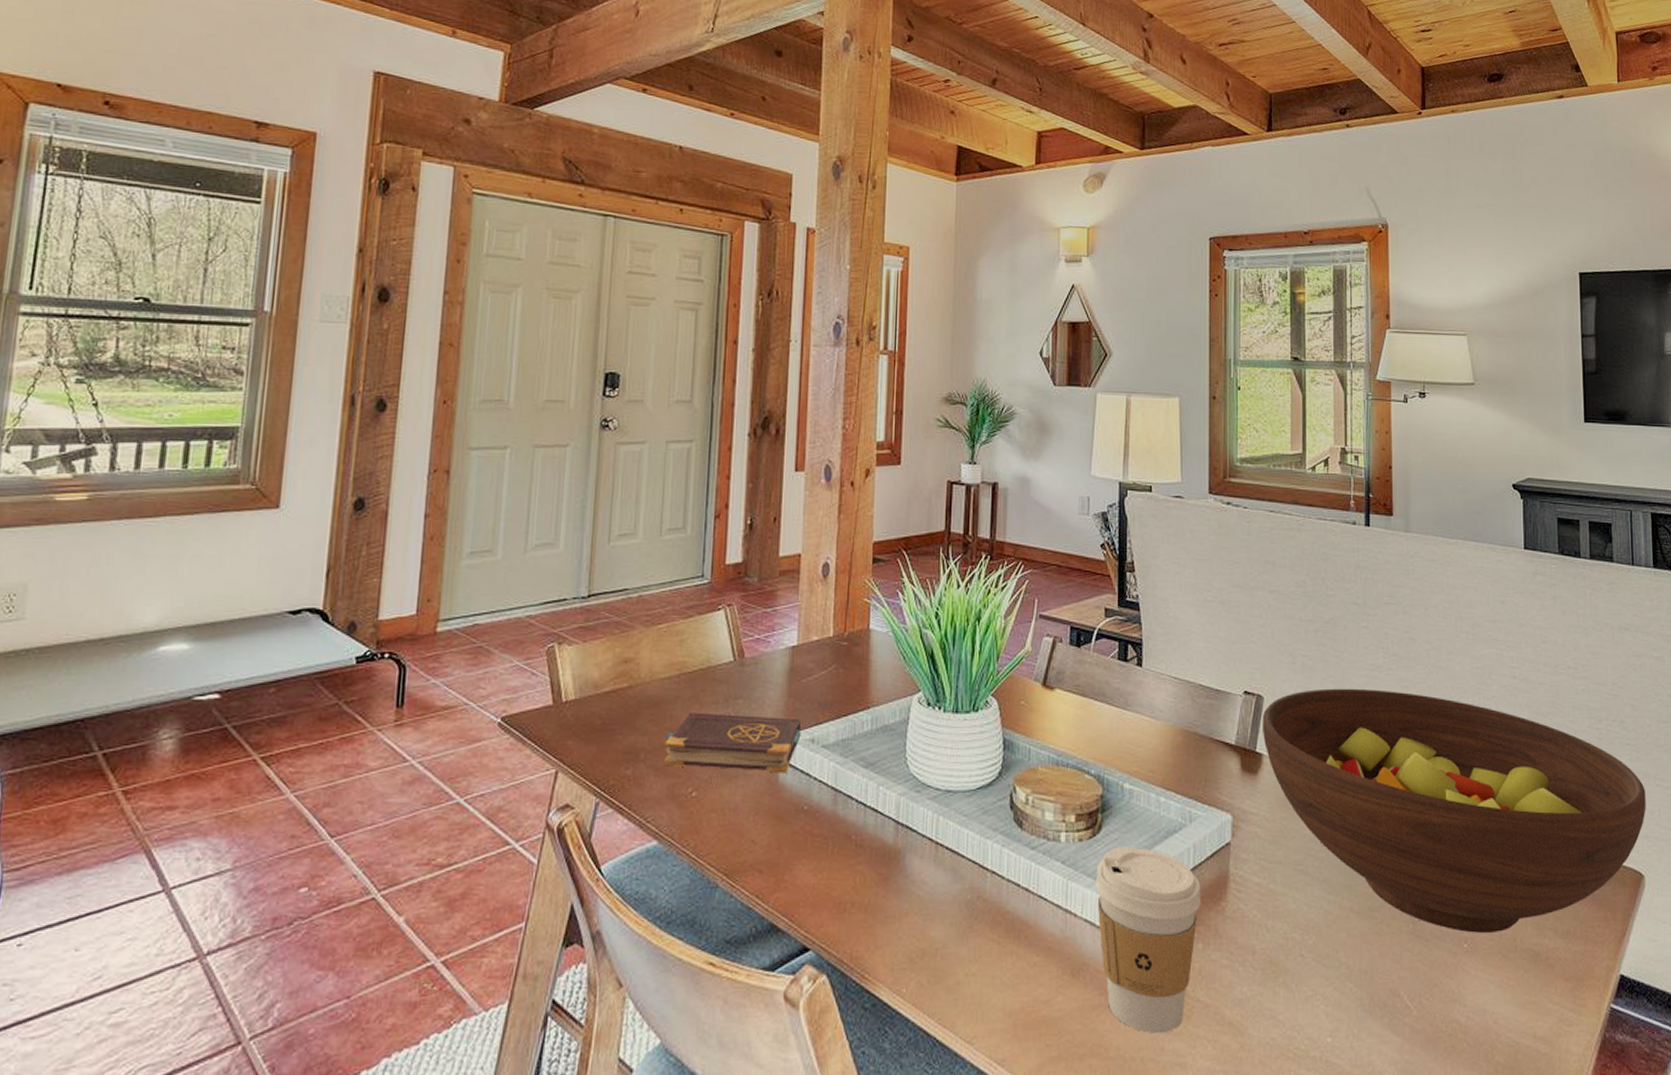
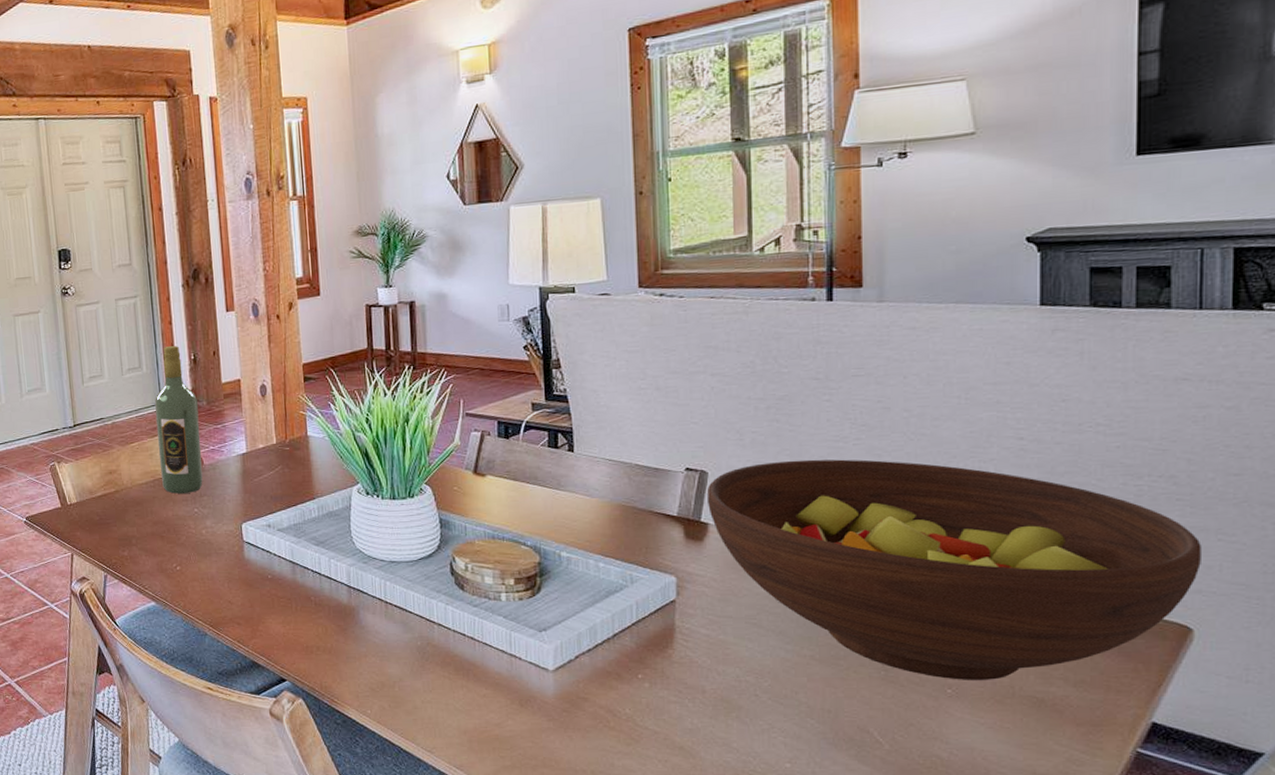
book: present [663,712,801,773] -> none [149,508,259,552]
wine bottle: none [690,504,747,694] -> present [154,345,203,494]
coffee cup: present [1096,846,1202,1034] -> none [538,604,647,753]

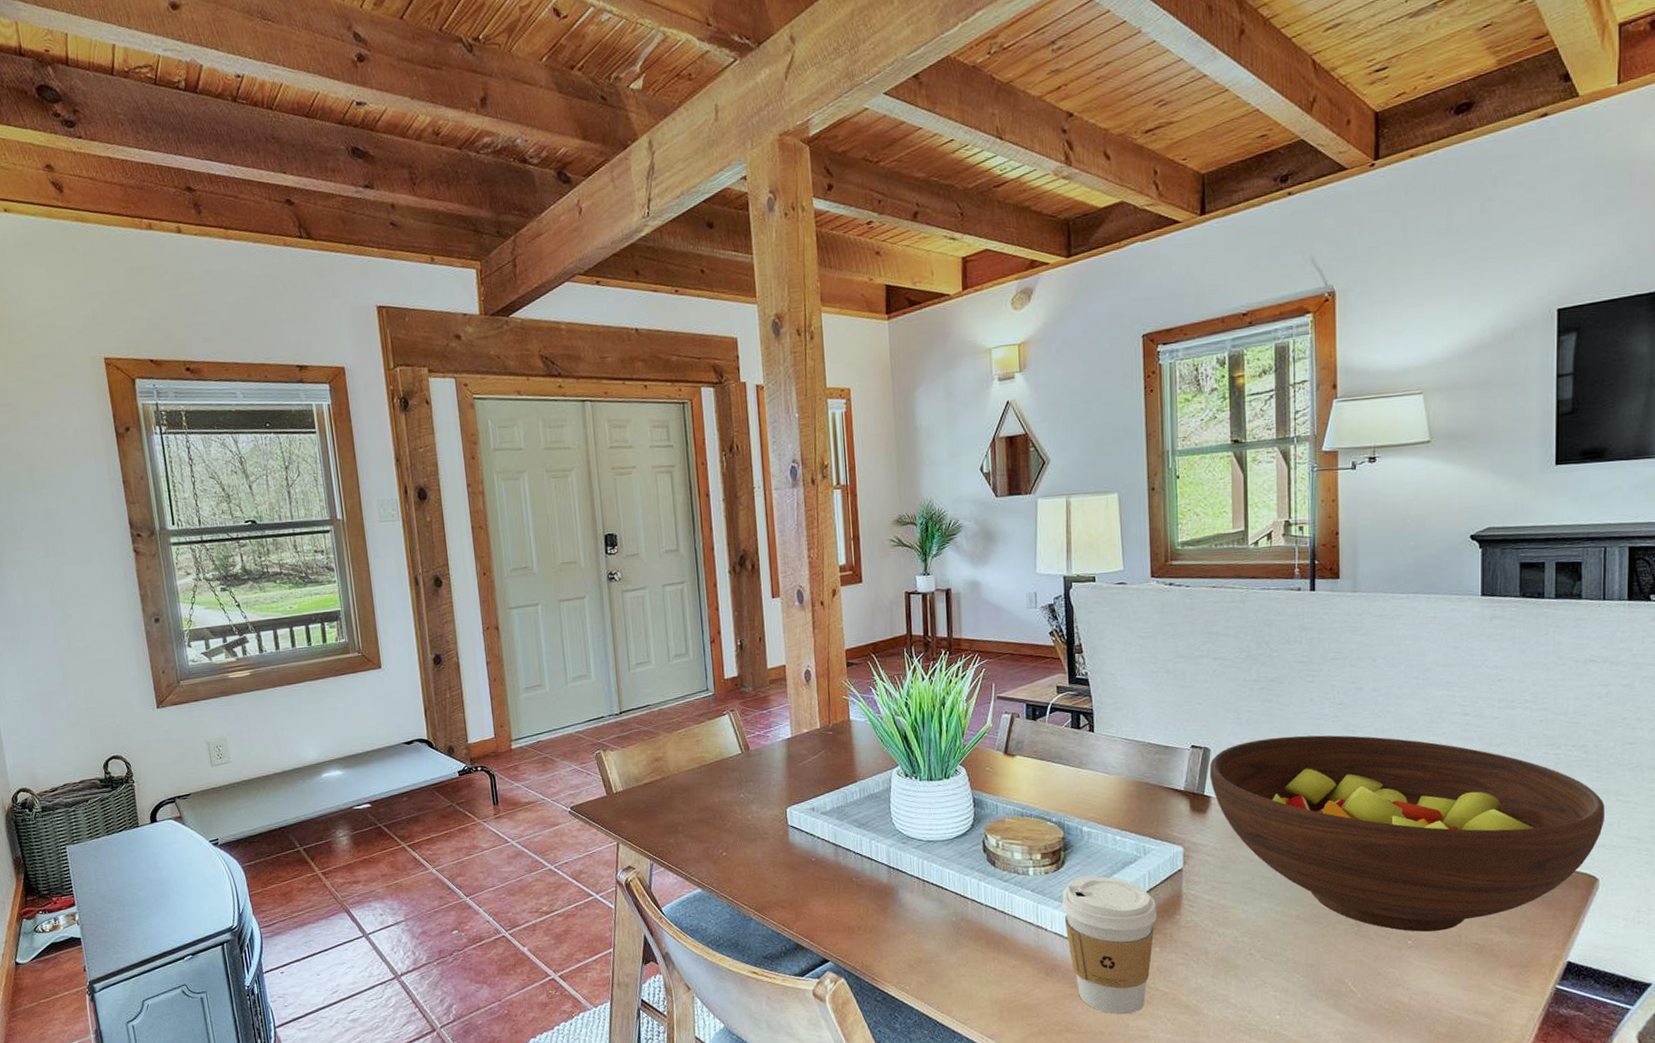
wine bottle: present [154,345,203,494] -> none [701,631,749,780]
coffee cup: none [538,604,647,753] -> present [1062,876,1158,1015]

